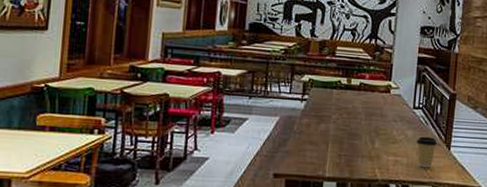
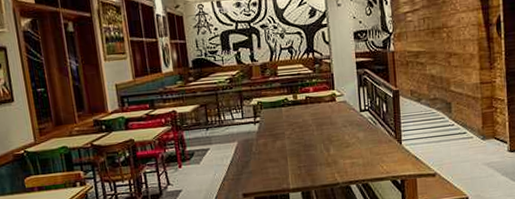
coffee cup: present [417,136,438,168] -> none [369,135,389,165]

